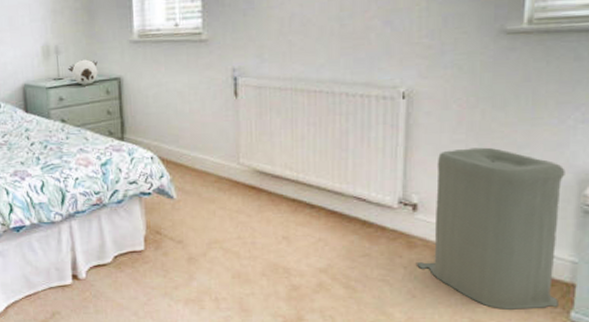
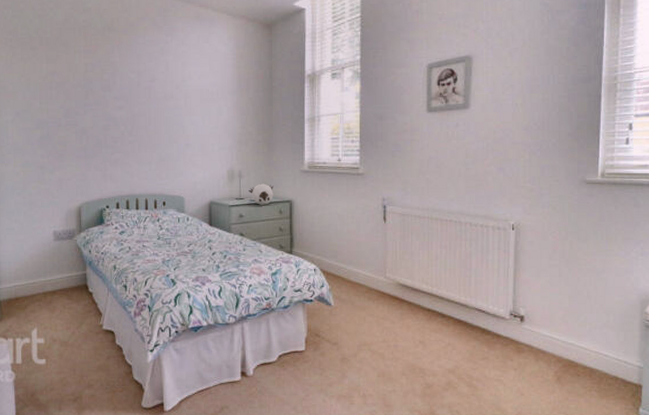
laundry basket: present [416,147,565,310] -> none [523,271,631,406]

